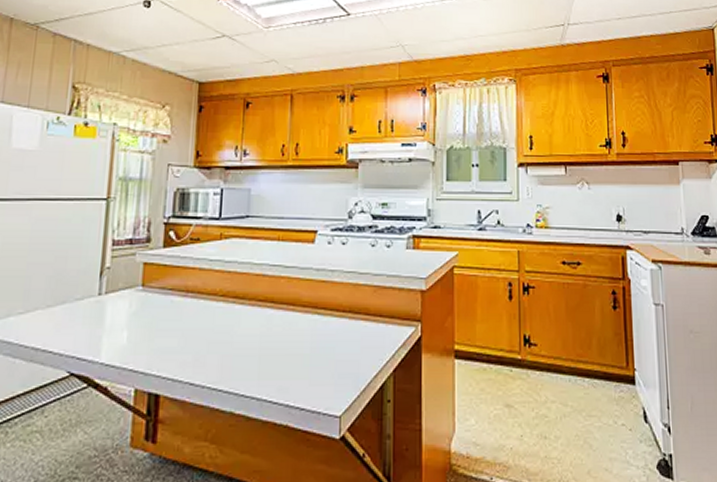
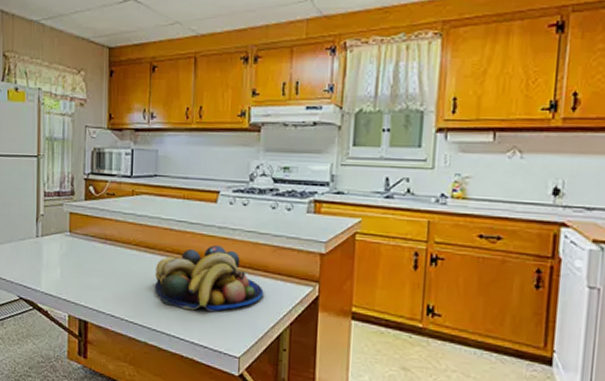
fruit bowl: none [243,290,365,367] -> present [154,245,264,312]

